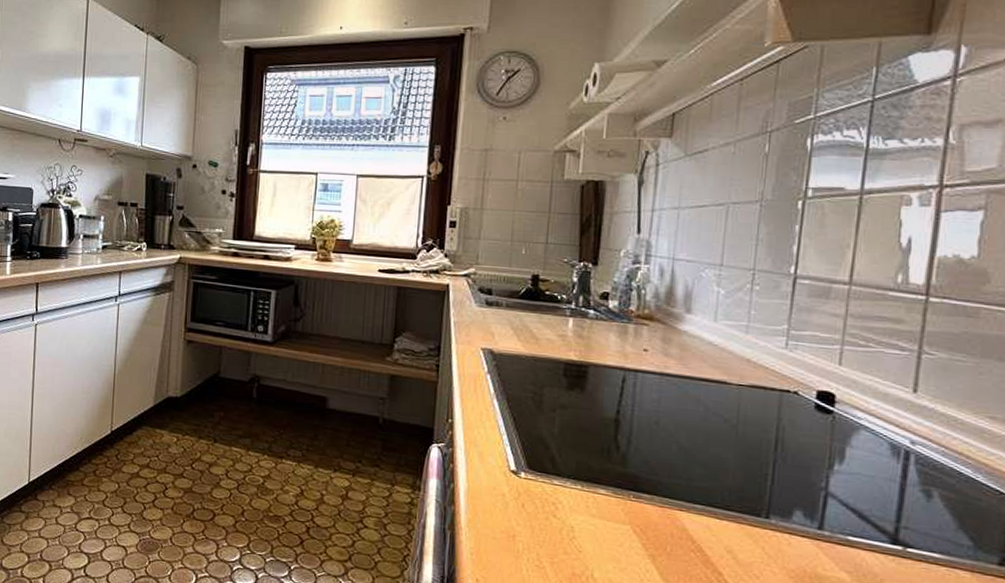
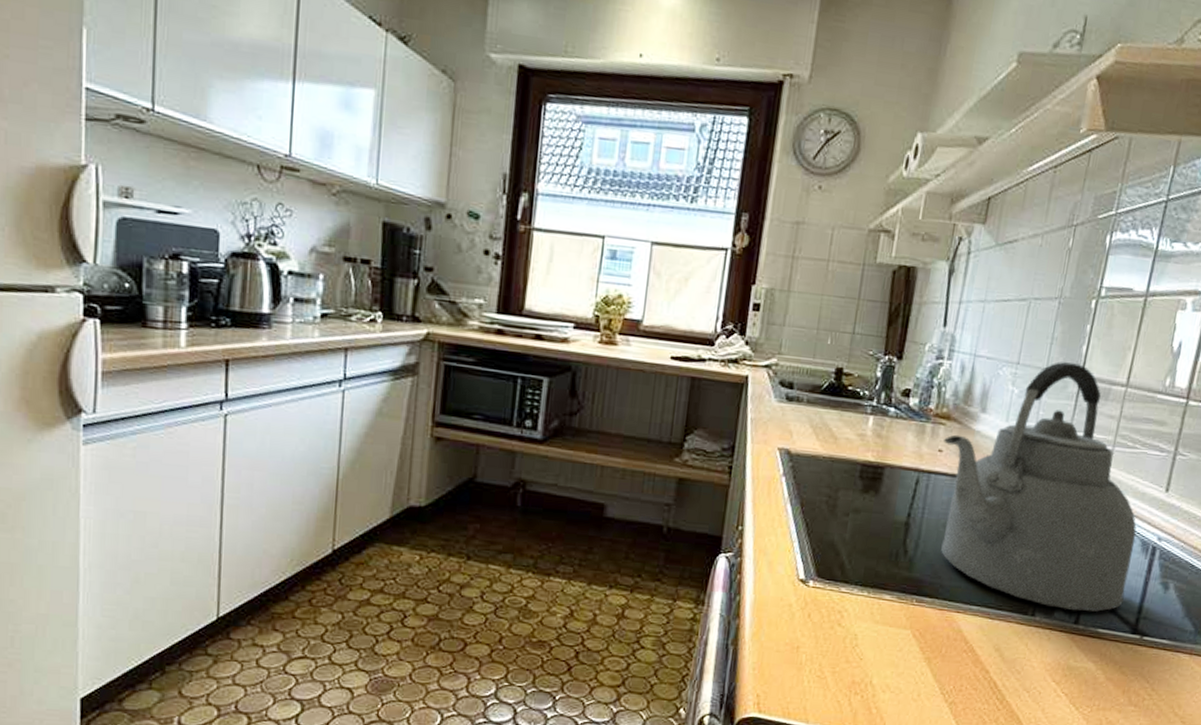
kettle: none [648,262,883,518] -> present [941,362,1137,612]

